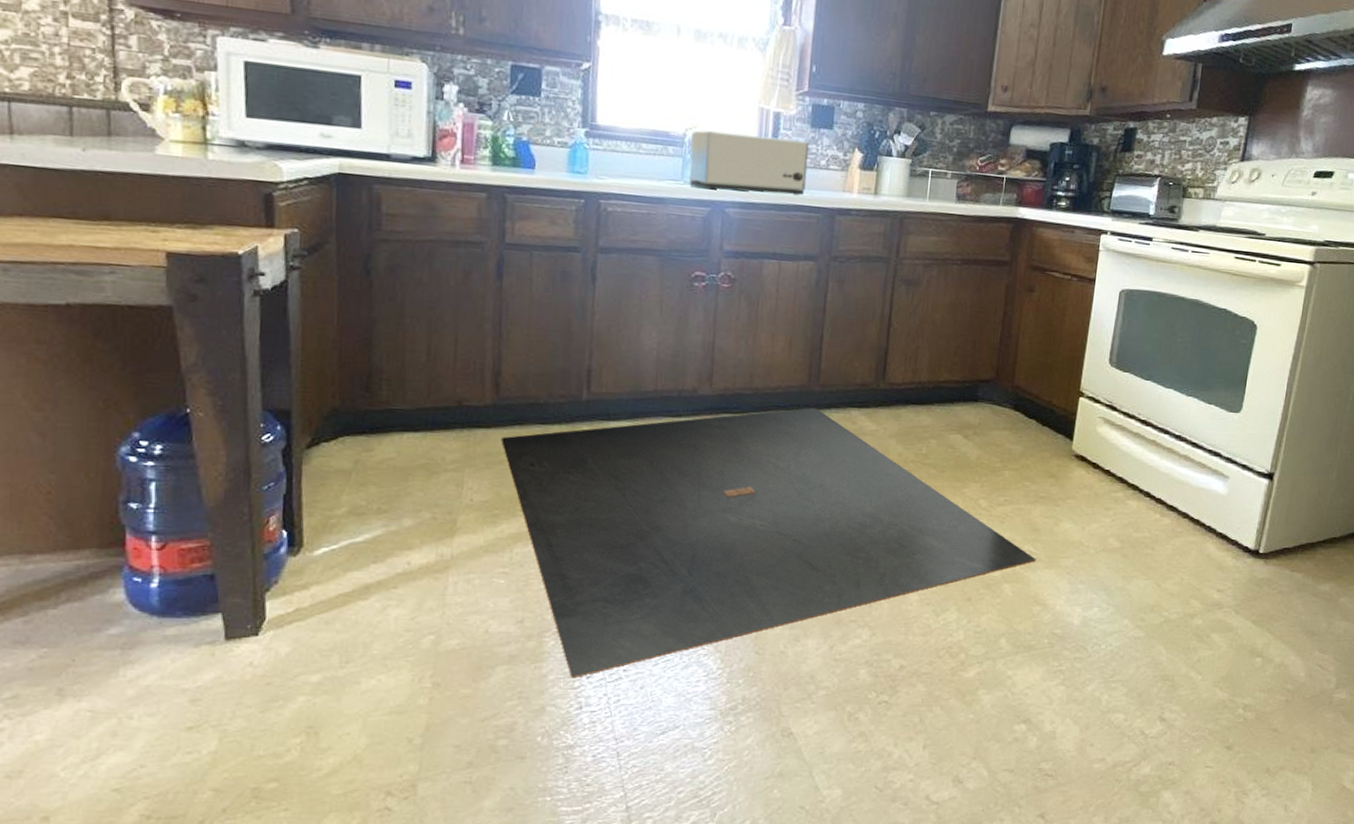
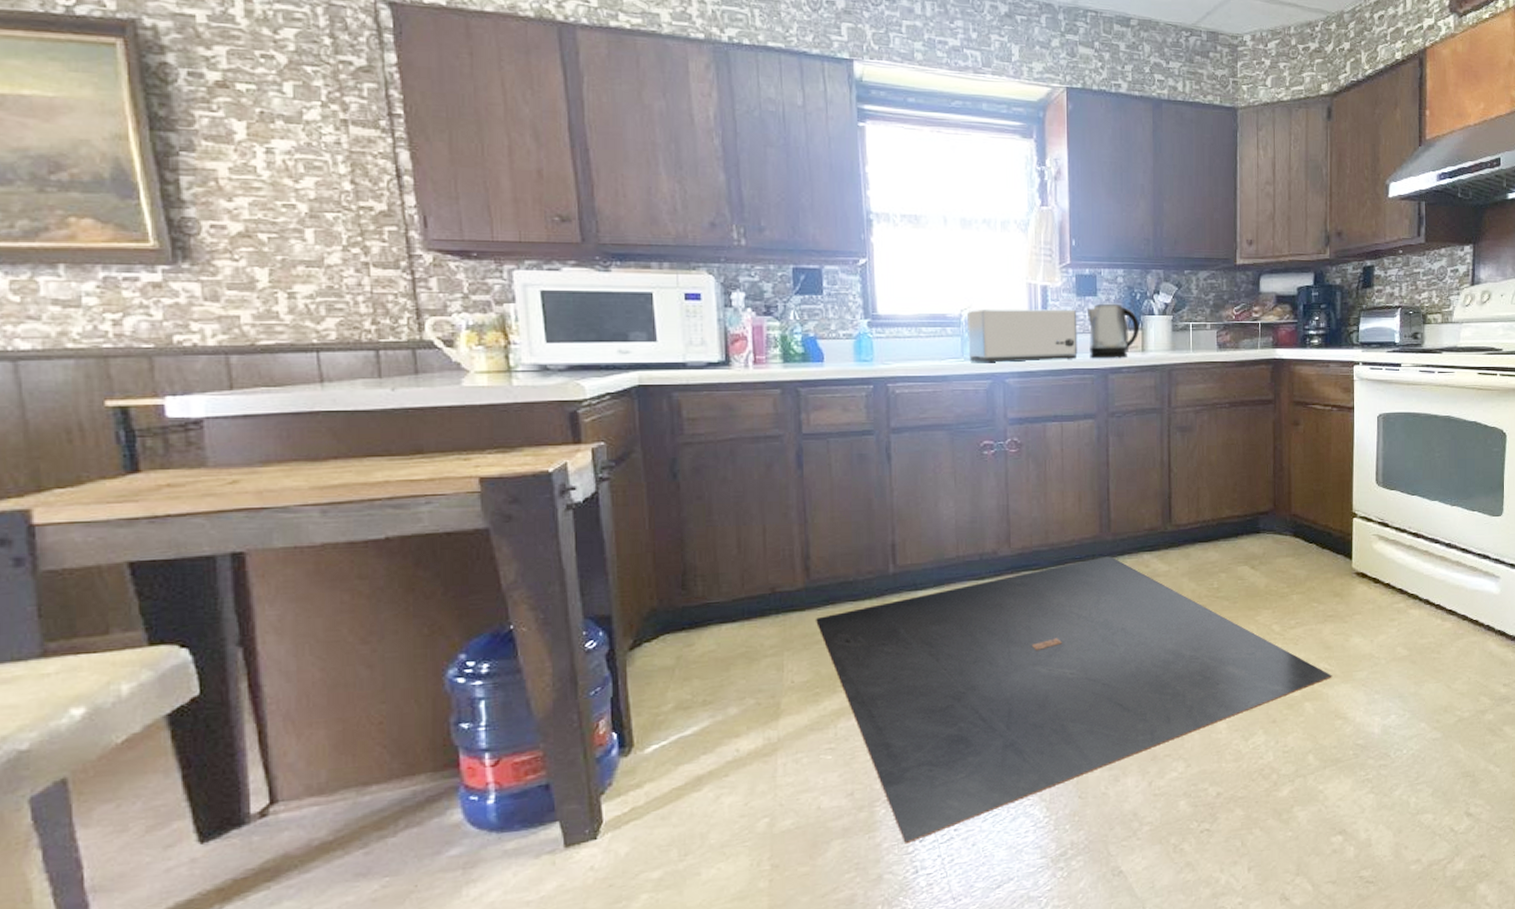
kettle: none [818,137,875,201] -> present [1086,302,1140,360]

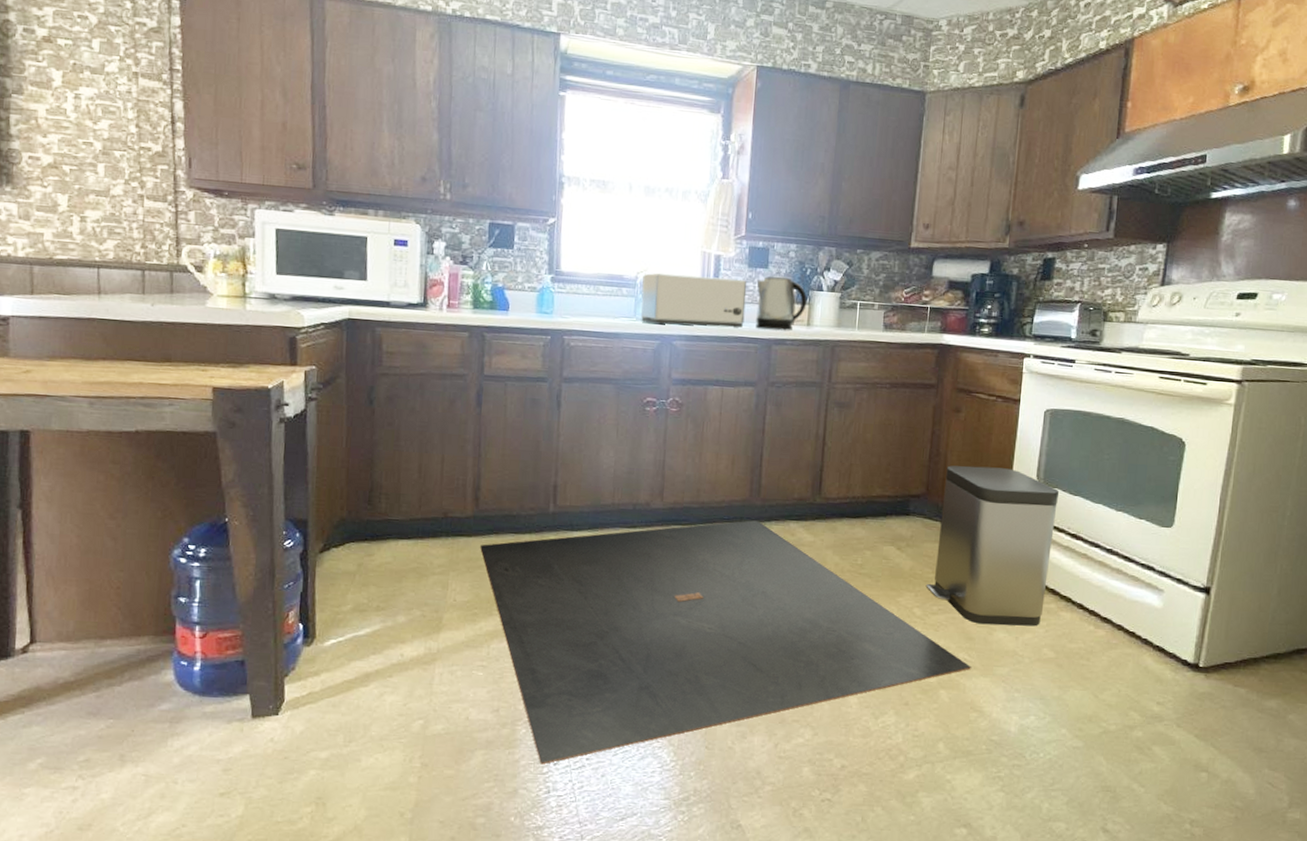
pedal bin: none [1282,476,1397,632] -> present [925,465,1059,627]

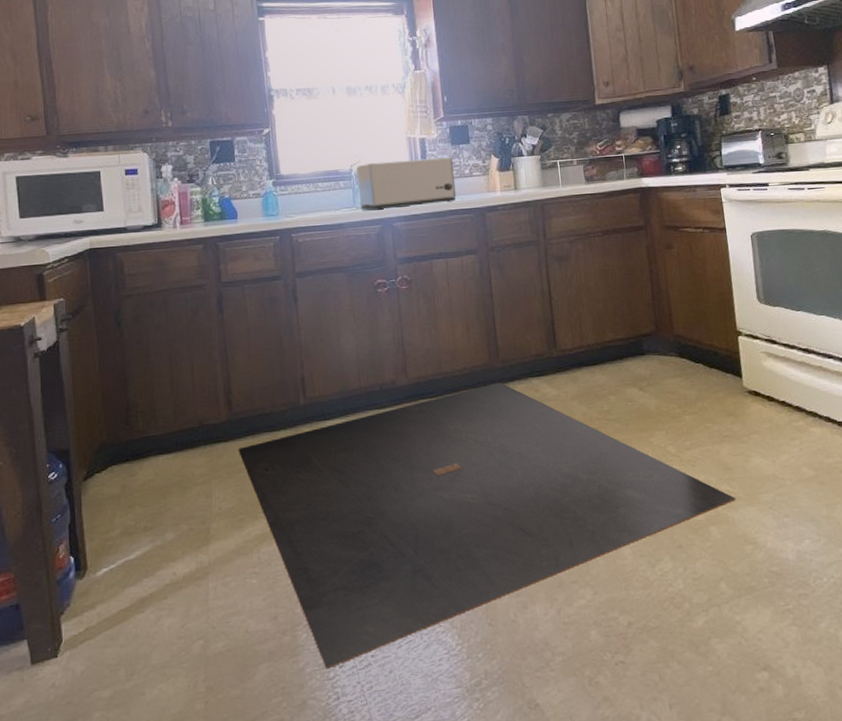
kettle: present [755,275,808,332] -> none [461,147,511,201]
pedal bin: present [925,465,1059,627] -> none [670,294,793,453]

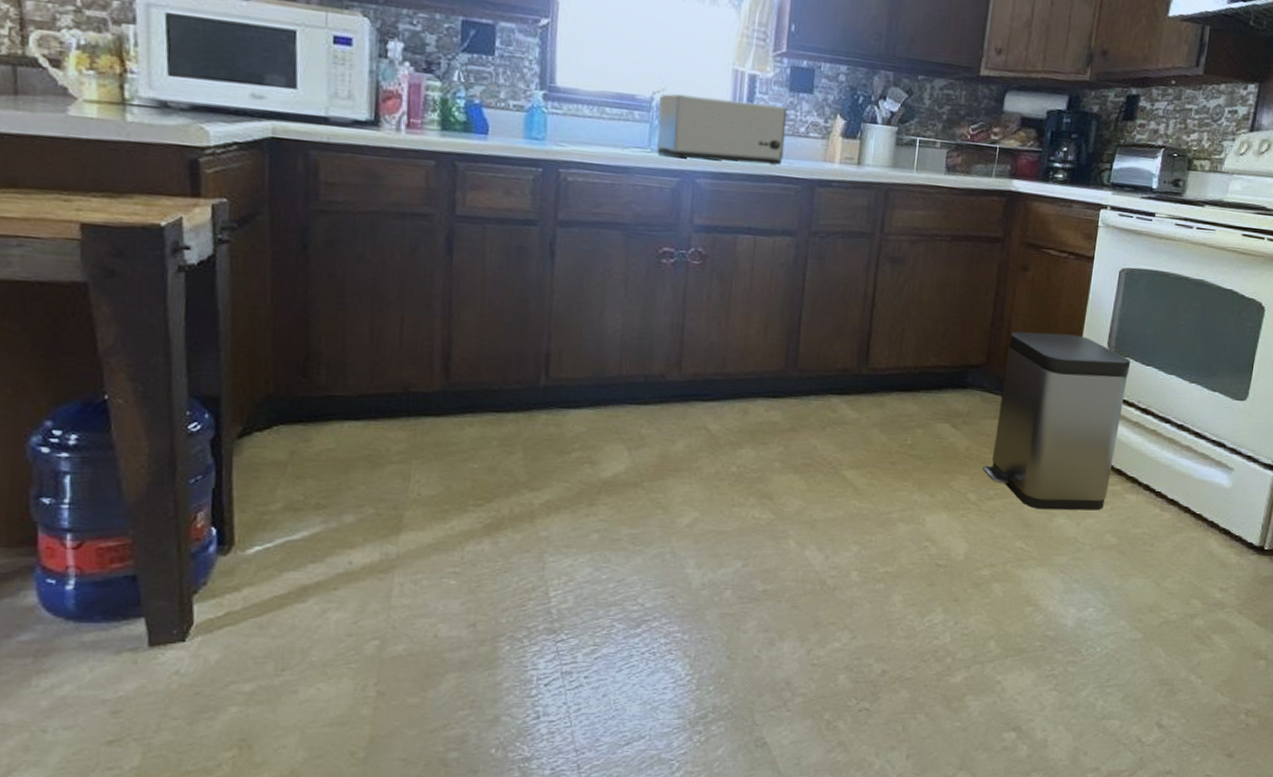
floor mat: present [238,381,737,669] -> none [452,393,1029,686]
pedal bin: none [670,294,793,453] -> present [982,331,1130,511]

